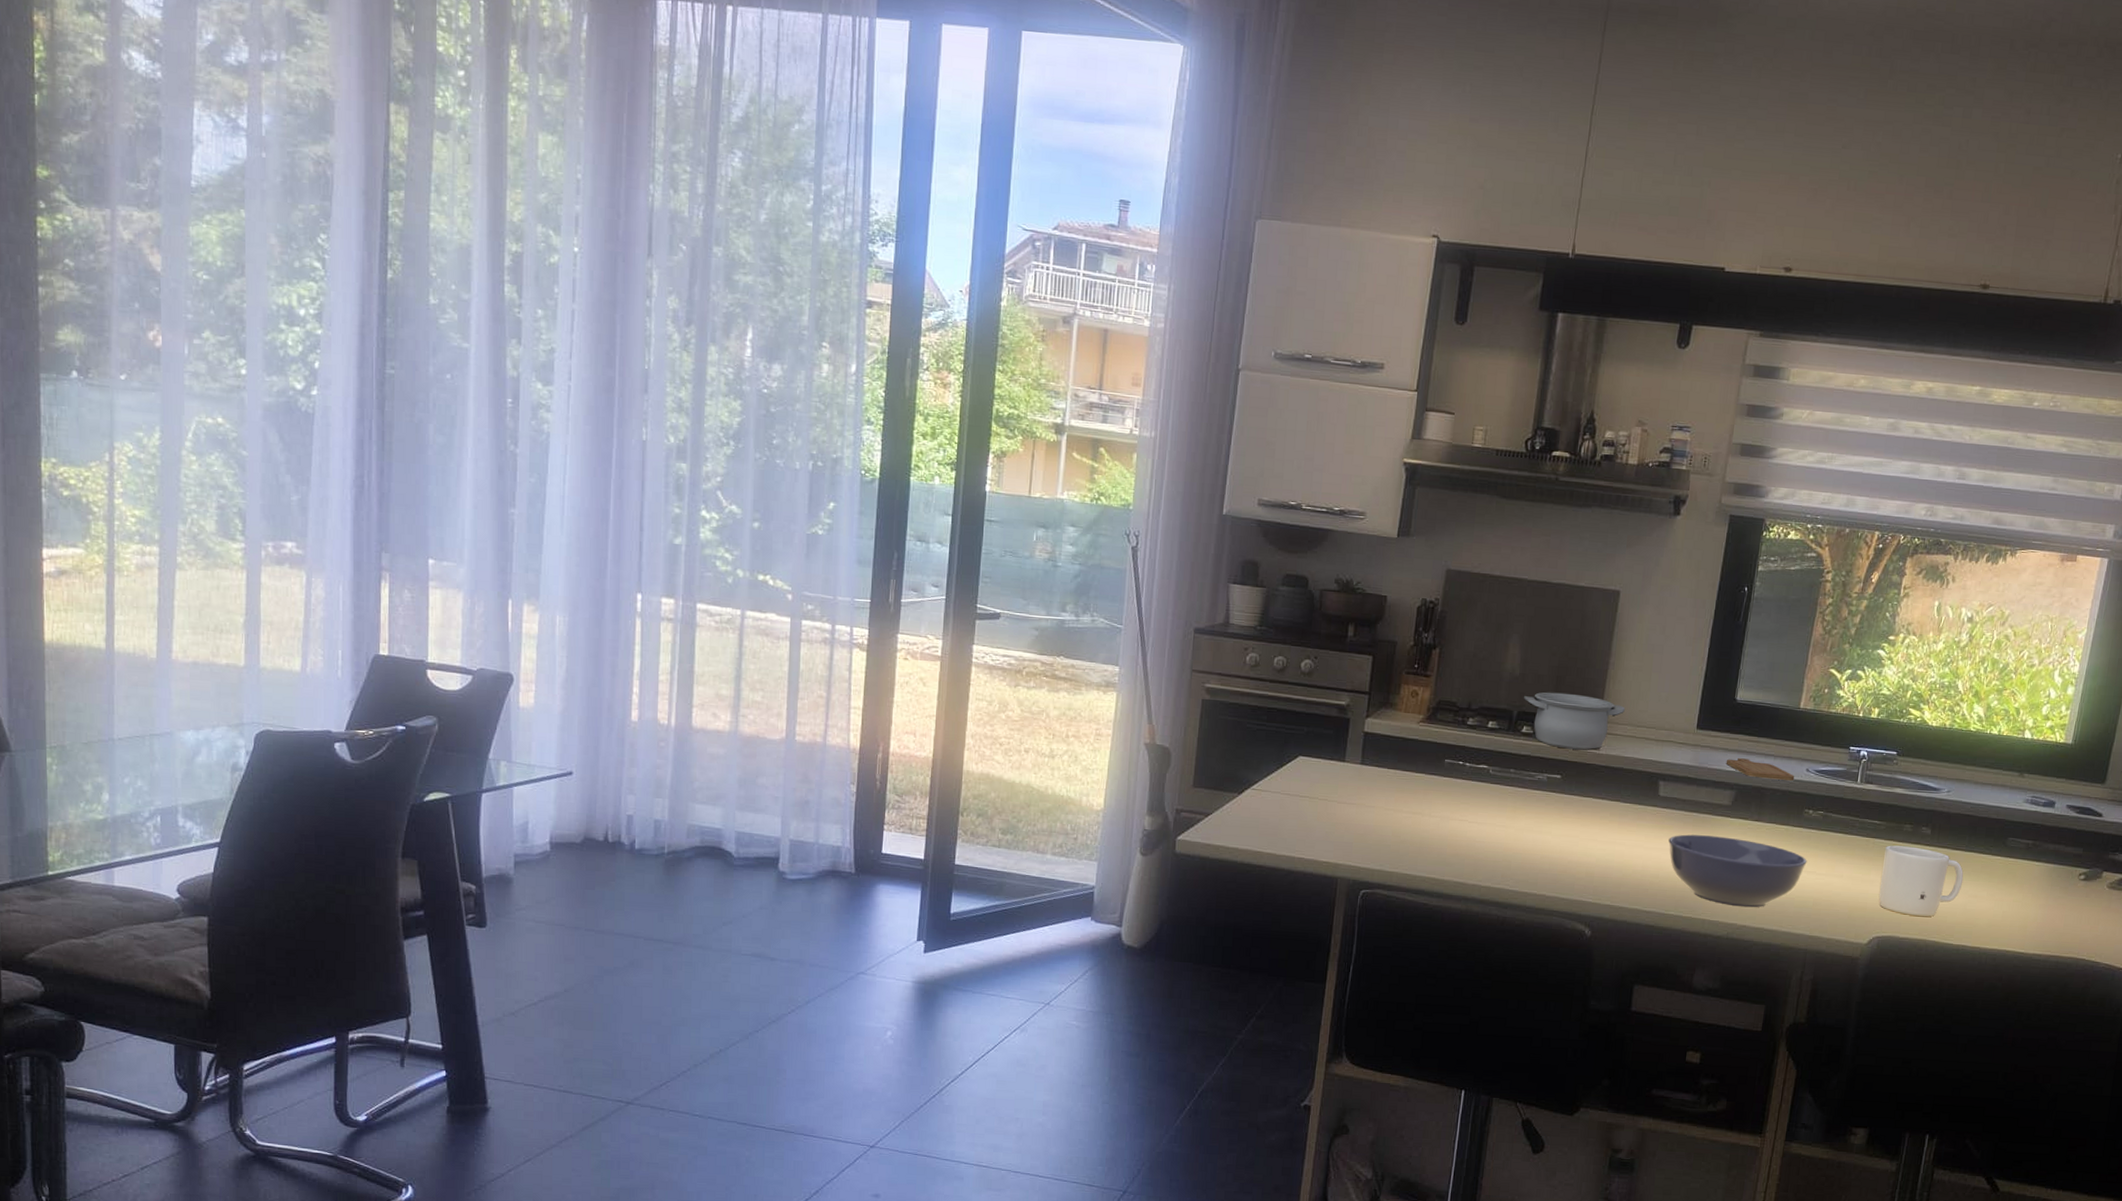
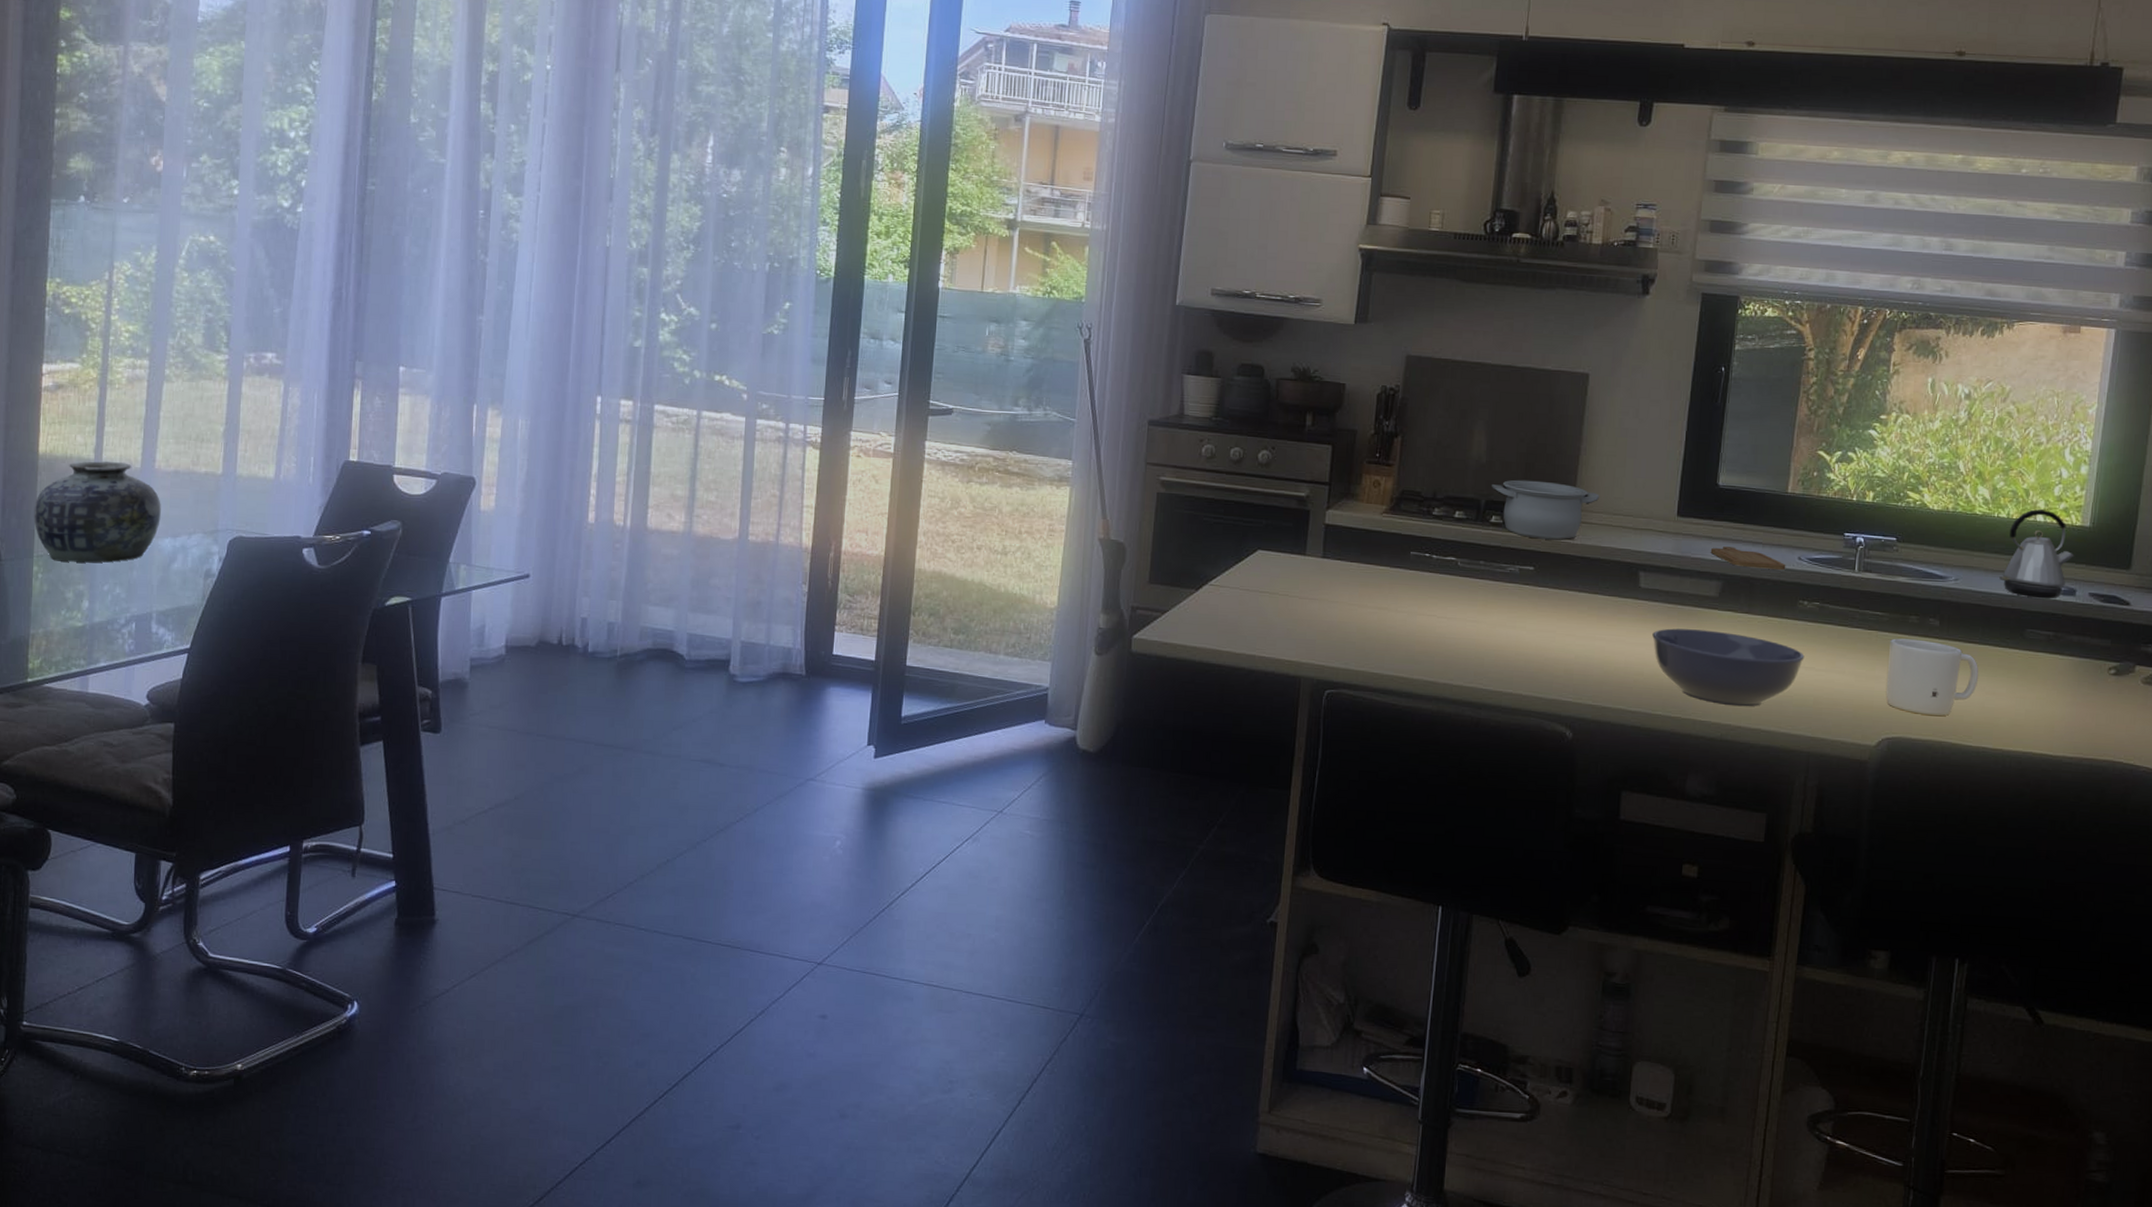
vase: none [43,651,181,755] -> present [34,461,161,563]
kettle: none [1987,727,2056,811] -> present [1999,509,2075,599]

